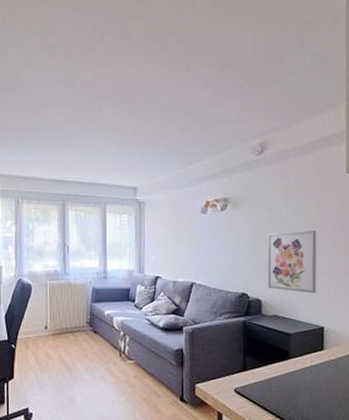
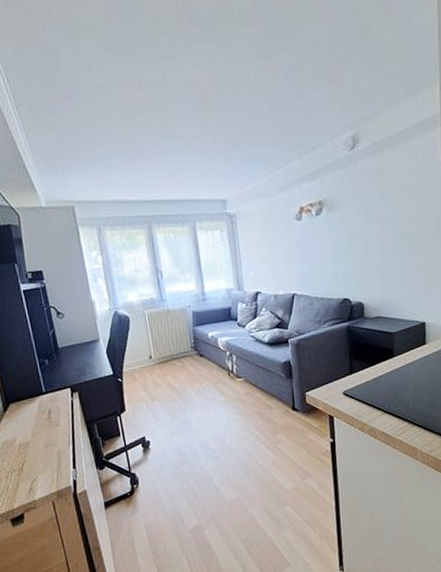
wall art: present [267,230,317,294] -> none [365,226,417,291]

